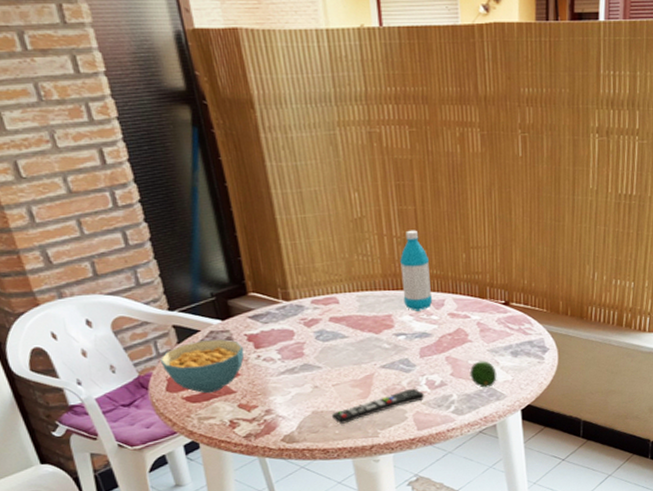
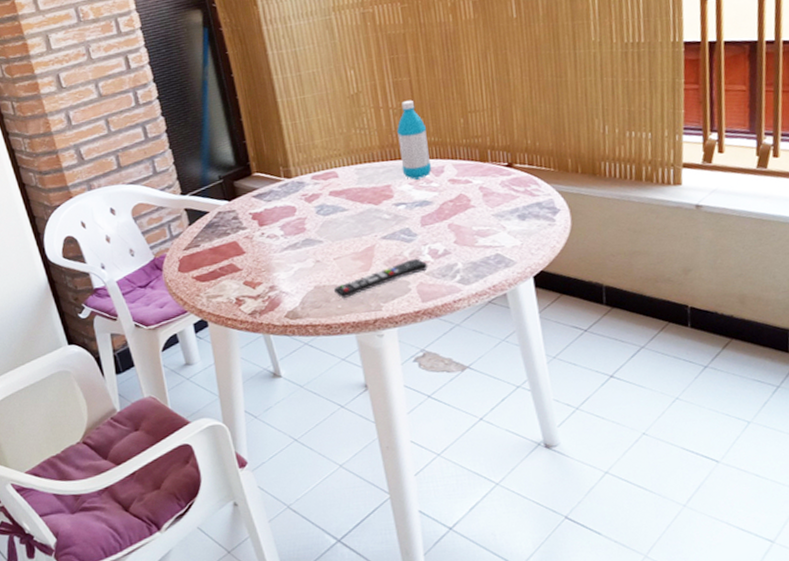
cereal bowl: present [159,339,244,394] -> none [173,219,249,273]
fruit: present [469,360,497,388] -> none [474,226,505,255]

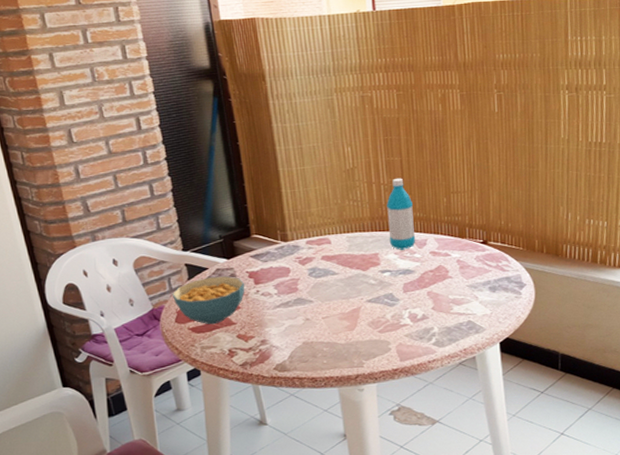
cereal bowl: none [173,219,249,273] -> present [171,276,245,325]
remote control: present [333,258,428,298] -> none [320,321,408,354]

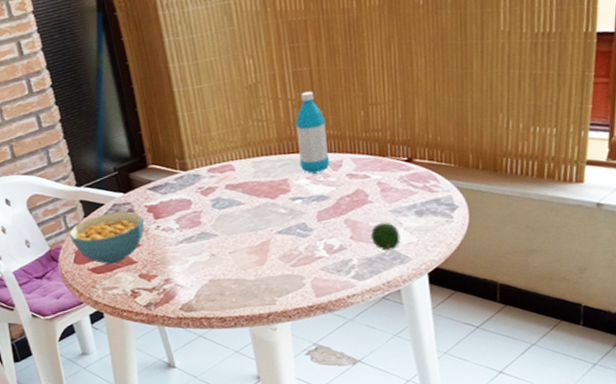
fruit: none [450,295,476,321] -> present [370,222,401,251]

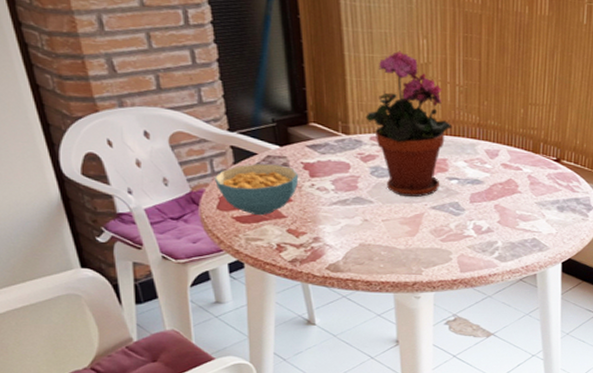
potted plant: none [201,75,290,225] -> present [365,50,453,197]
water bottle: present [295,91,330,174] -> none [460,80,489,159]
fruit: present [370,222,401,251] -> none [516,212,542,238]

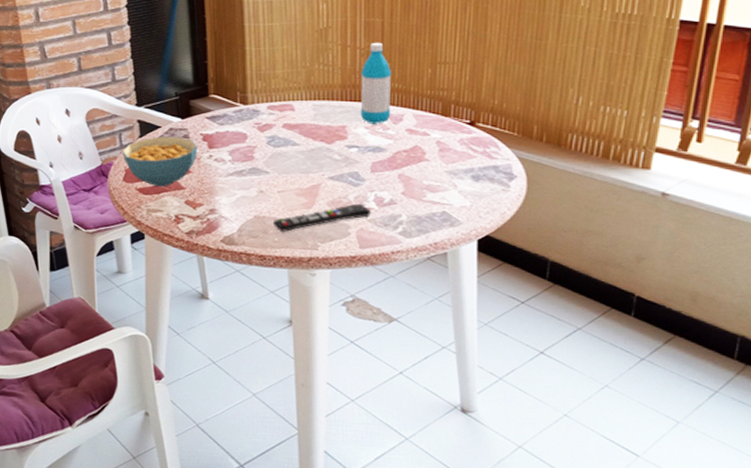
potted plant: present [365,50,453,197] -> none [263,17,353,167]
remote control: none [378,231,471,259] -> present [272,203,372,232]
water bottle: none [460,80,489,159] -> present [360,42,392,124]

